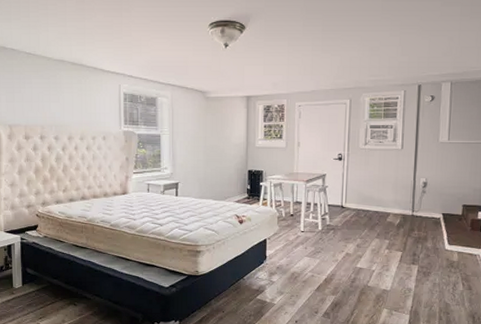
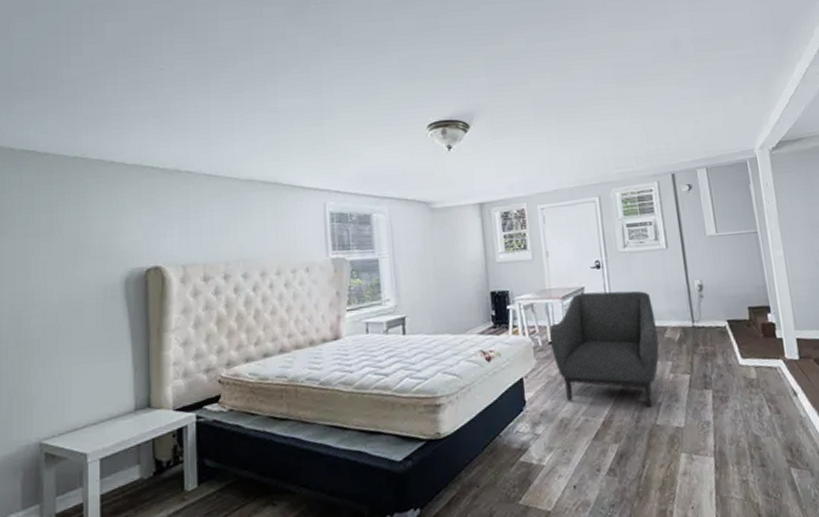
chair: none [291,178,382,272] -> present [549,290,659,407]

